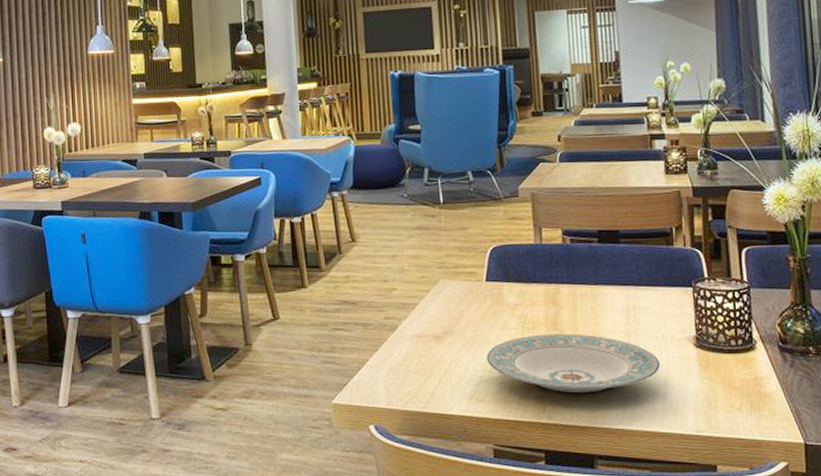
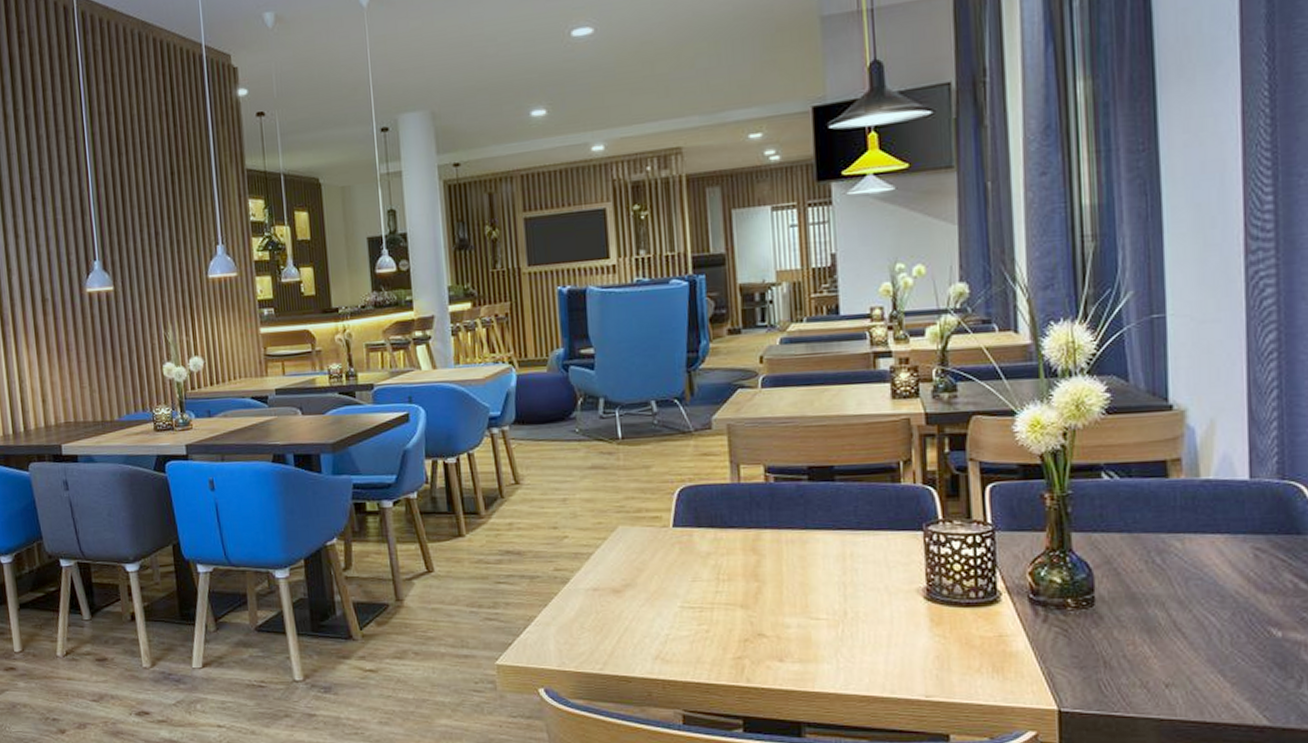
plate: present [486,334,661,394] -> none [673,585,883,653]

